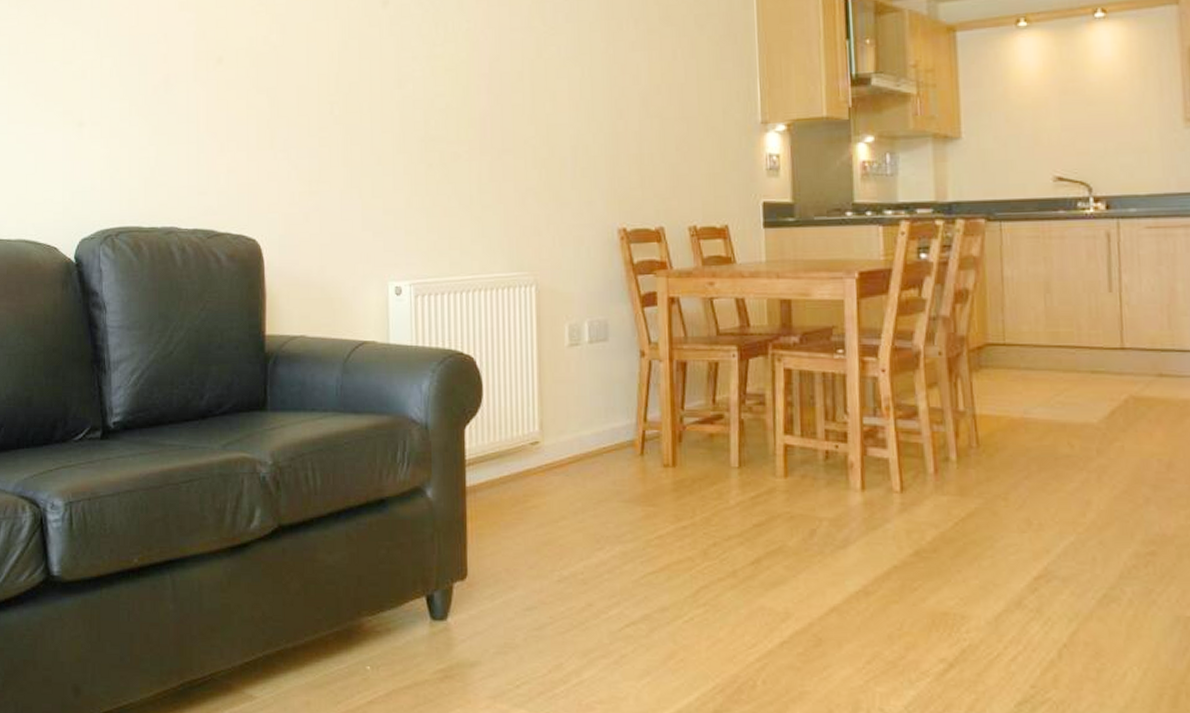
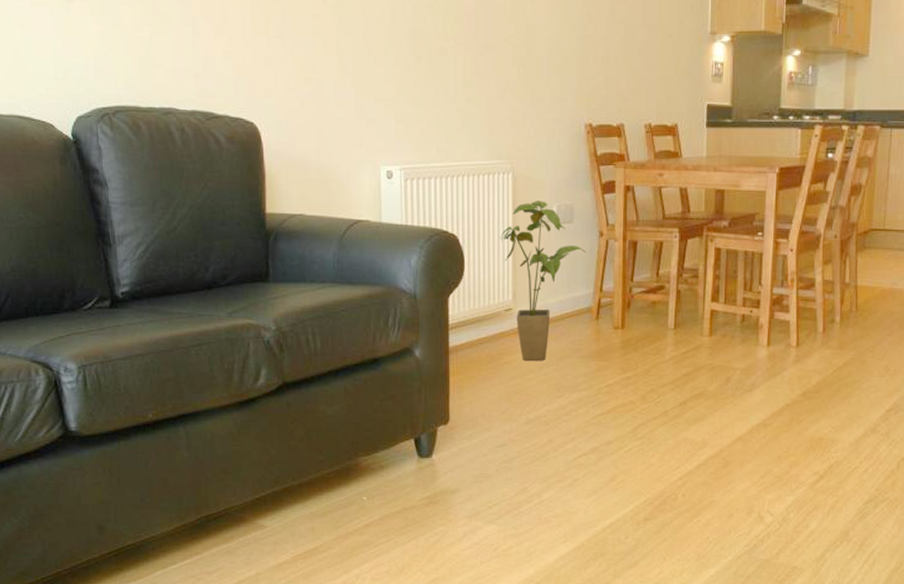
house plant: none [523,316,626,504] -> present [500,201,587,360]

